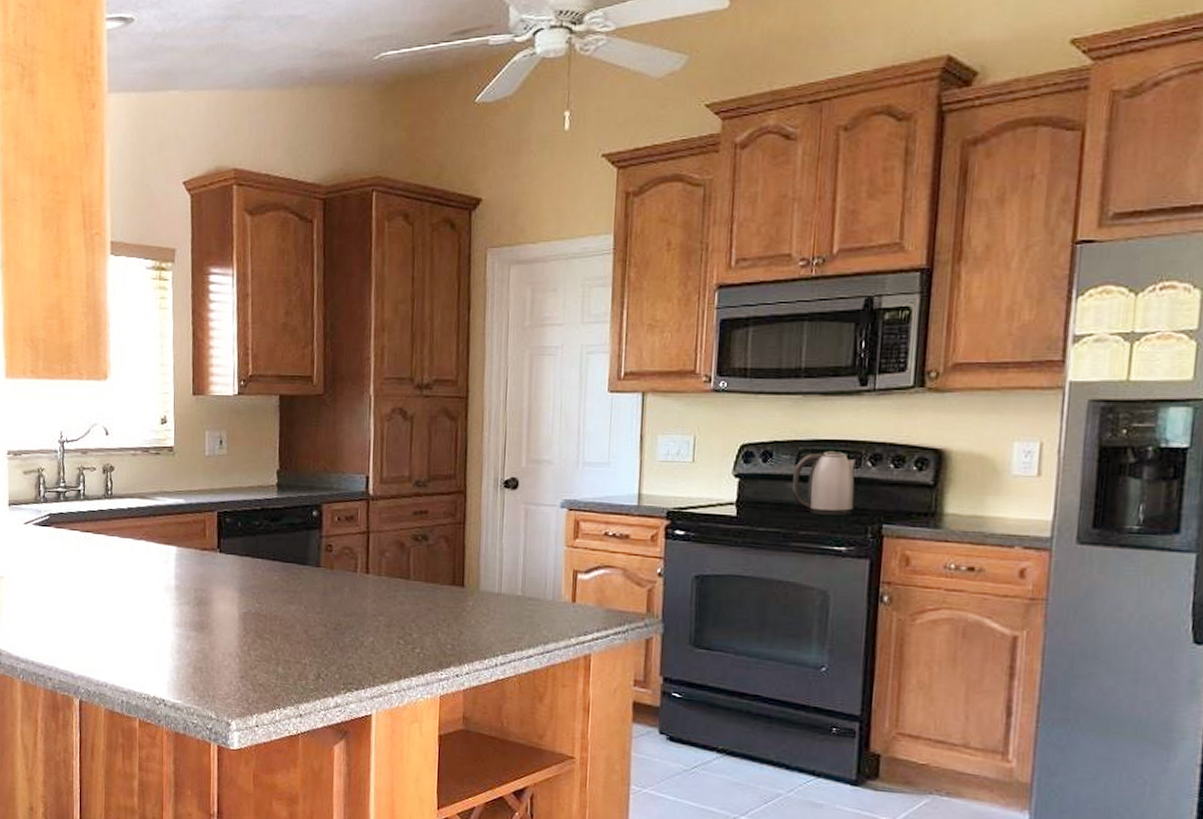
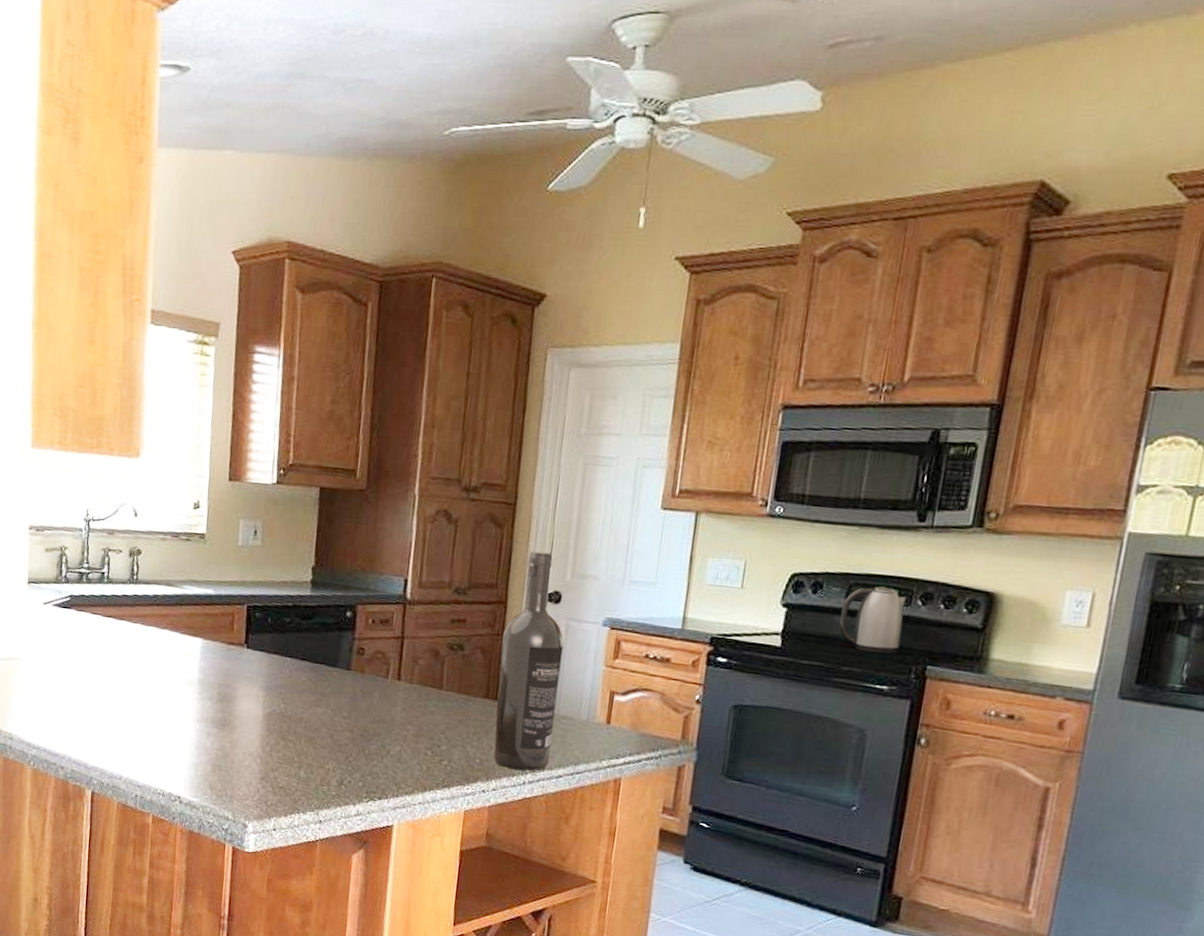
wine bottle: none [463,441,525,653] -> present [493,551,564,771]

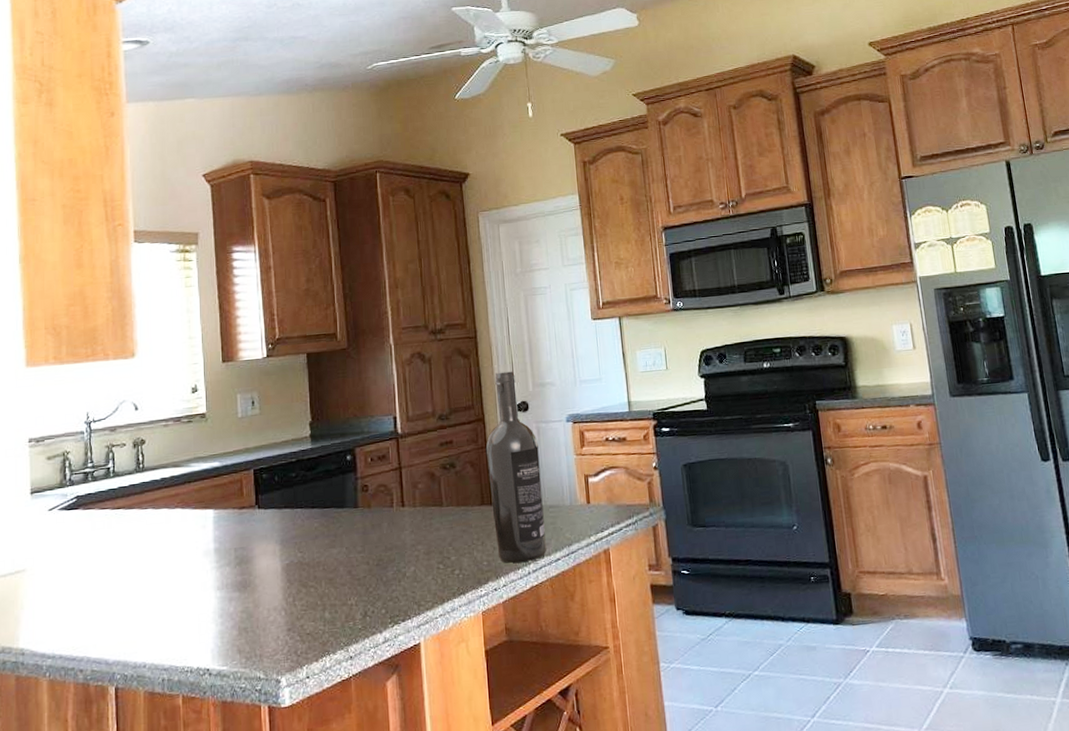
kettle: present [839,586,906,654] -> none [743,347,793,401]

